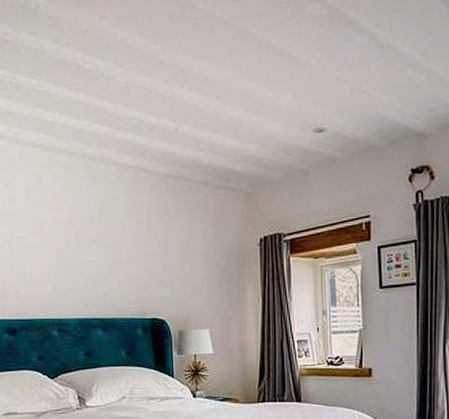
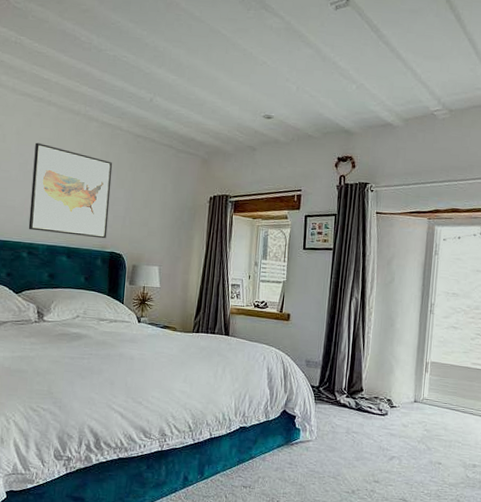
wall art: none [49,199,145,304] -> present [28,142,113,239]

